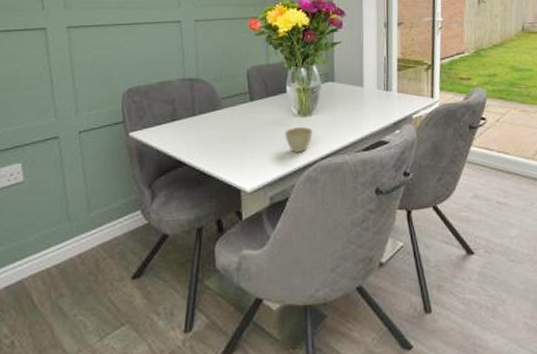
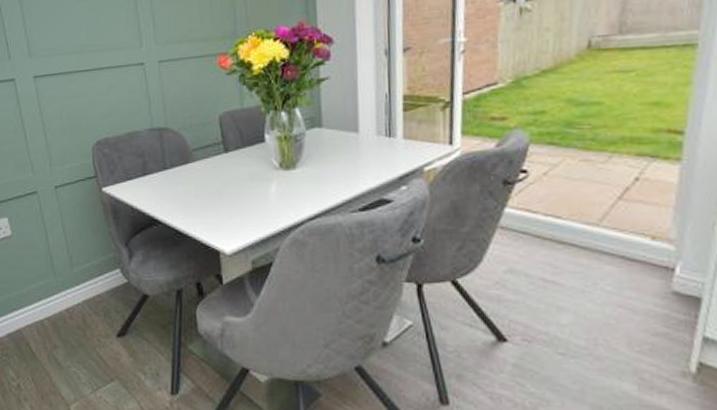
cup: present [285,127,313,153] -> none [265,182,298,212]

